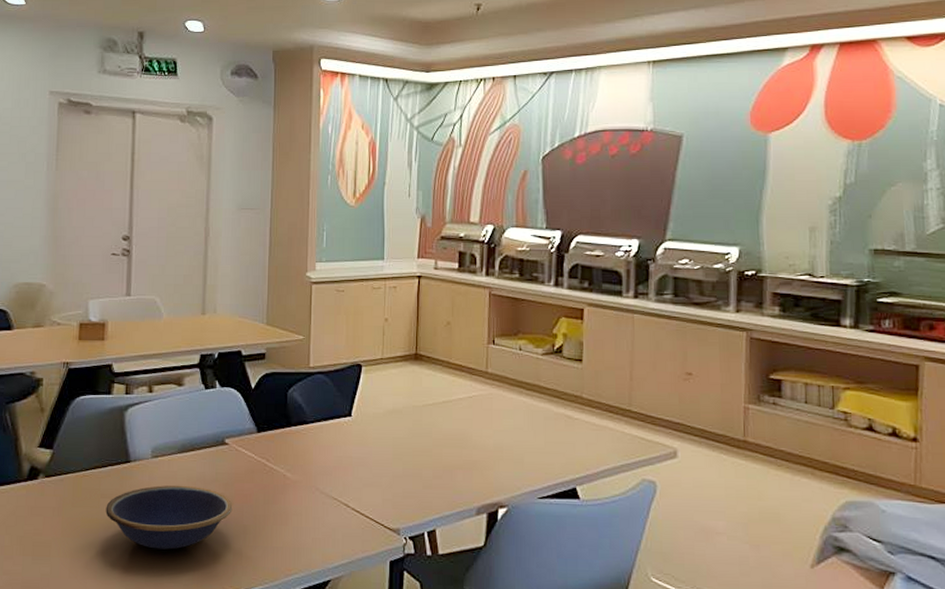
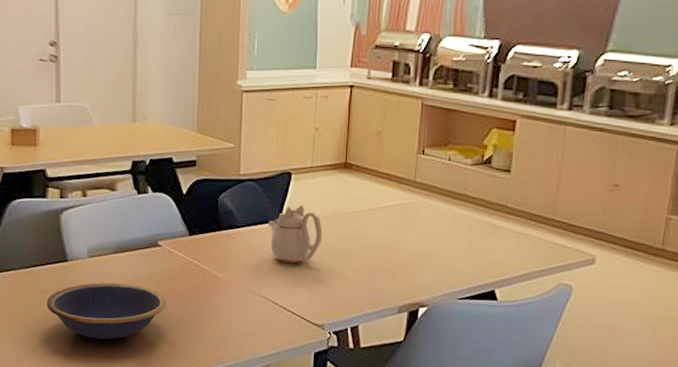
teapot: none [338,398,395,462] -> present [267,205,323,264]

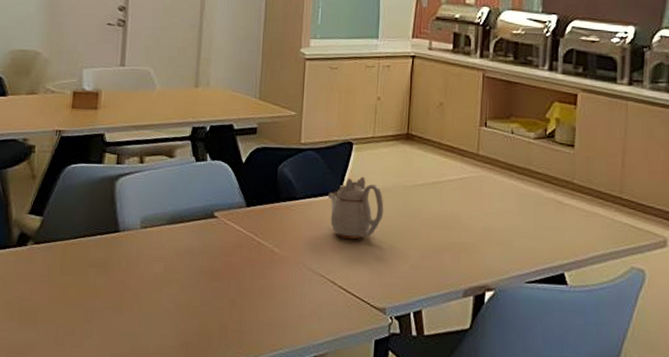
bowl: present [47,282,167,340] -> none [93,256,220,321]

